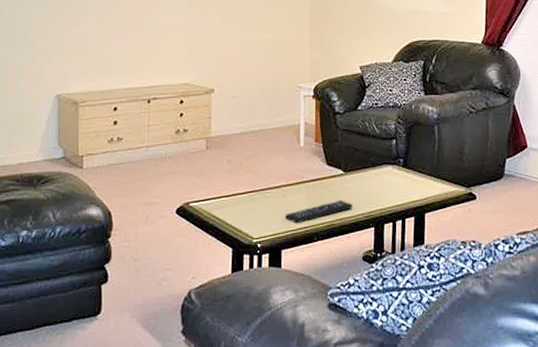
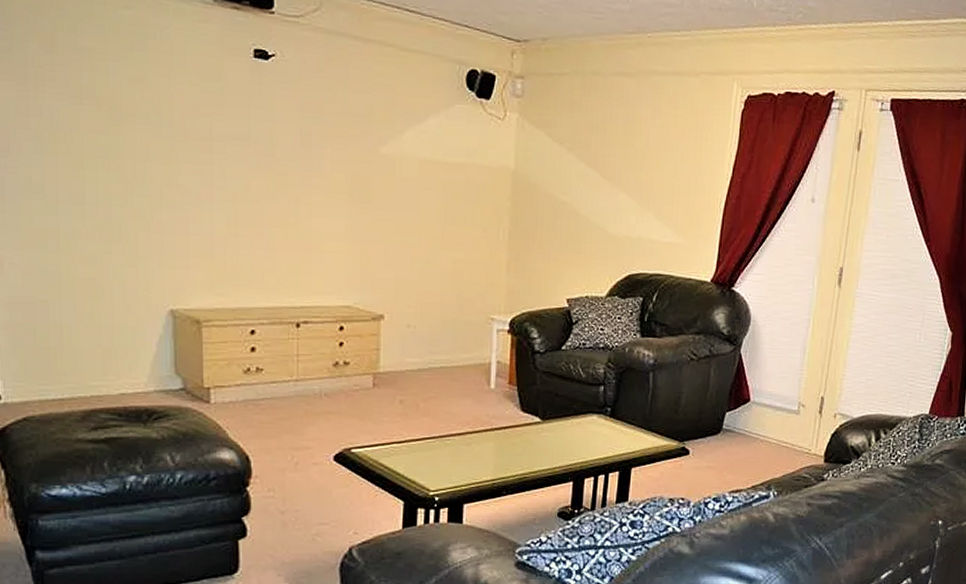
remote control: present [285,200,353,223] -> none [469,450,550,475]

